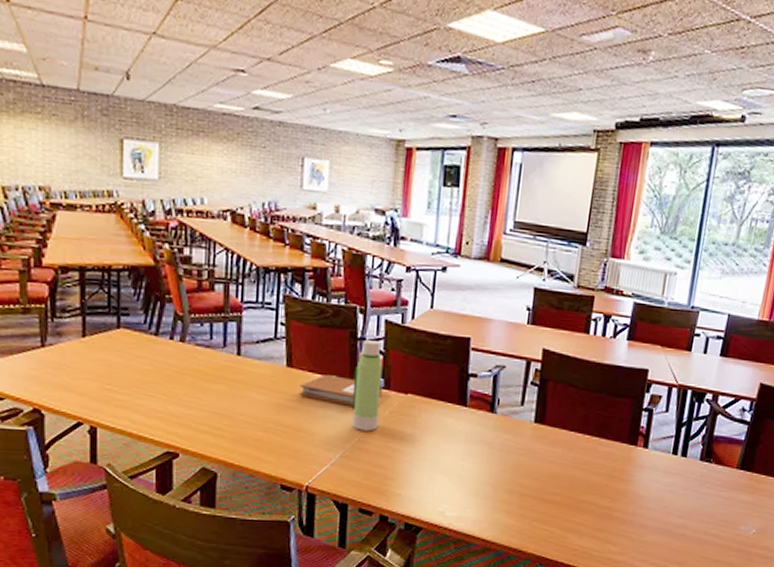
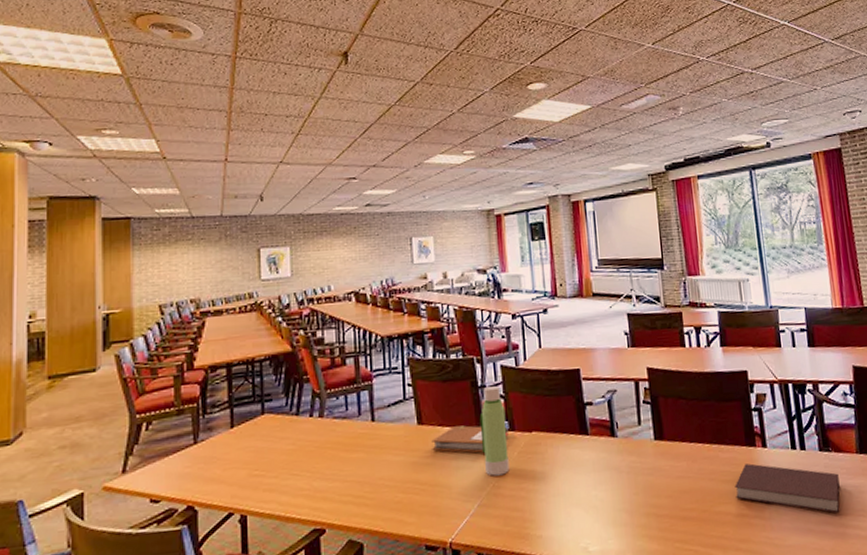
notebook: none [604,461,713,520] -> present [735,463,841,513]

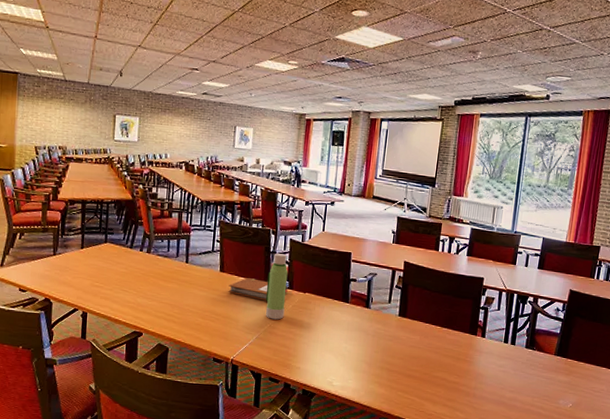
notebook: present [735,463,841,513] -> none [452,346,536,395]

